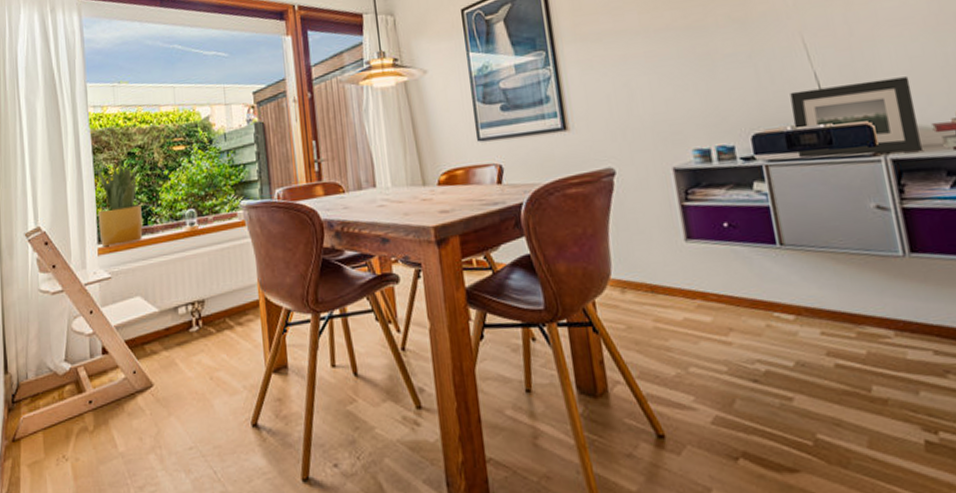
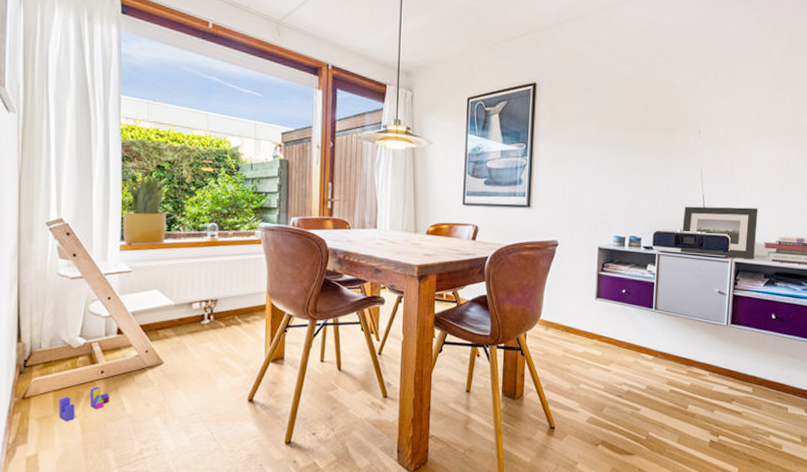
toy blocks: none [49,421,100,467] -> present [59,387,109,422]

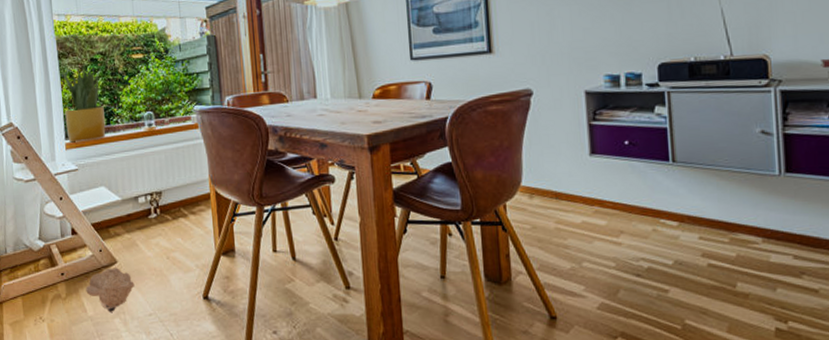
toy blocks: present [59,387,109,422] -> none [27,289,72,326]
teddy bear: none [126,368,179,411] -> present [86,268,135,312]
picture frame: present [680,206,759,259] -> none [696,16,810,87]

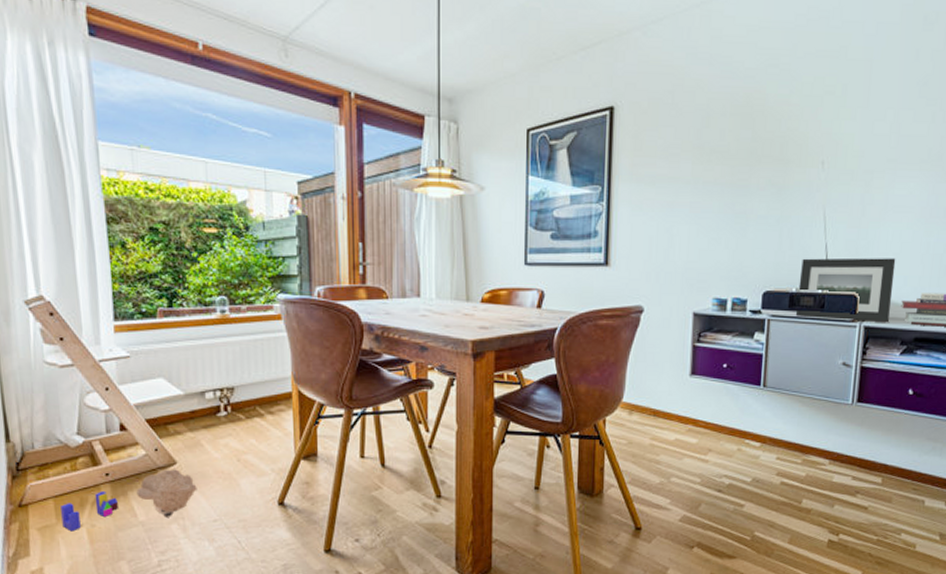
toy blocks: none [27,289,72,326] -> present [61,492,118,532]
planter: present [58,63,106,143] -> none [106,232,167,325]
picture frame: none [696,16,810,87] -> present [795,258,896,322]

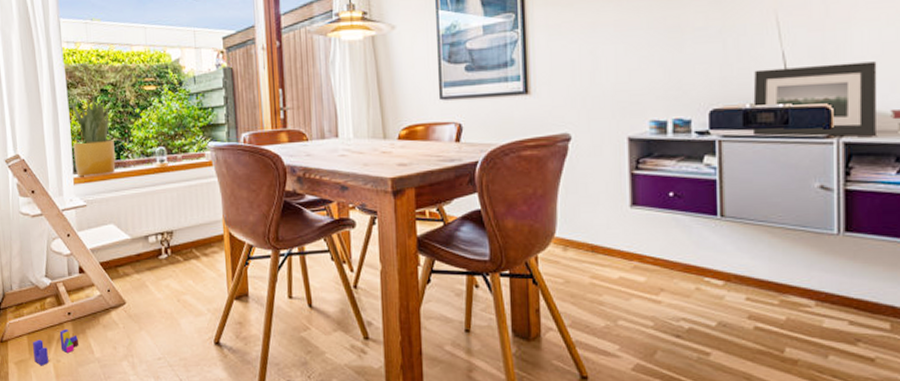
planter: none [106,232,167,325] -> present [67,94,116,177]
teddy bear: present [136,469,197,517] -> none [93,309,144,355]

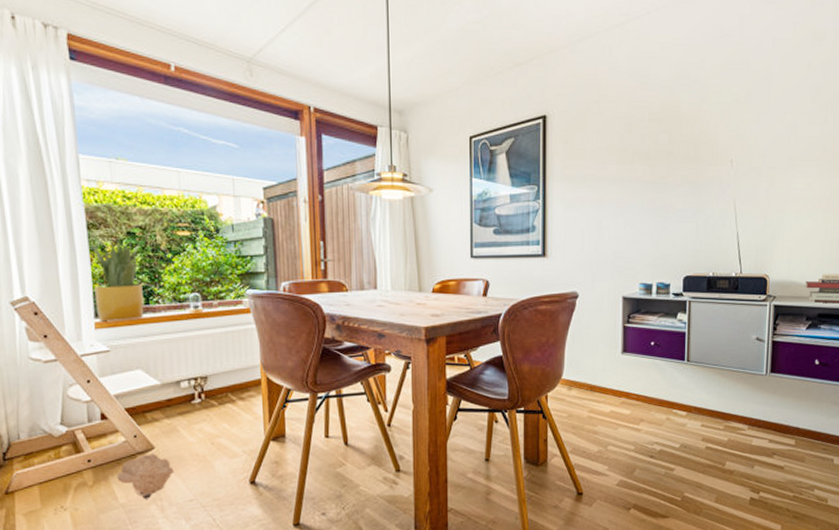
toy blocks: present [33,329,78,366] -> none [45,477,100,516]
teddy bear: none [93,309,144,355] -> present [117,454,174,499]
picture frame: present [752,61,878,137] -> none [713,244,799,301]

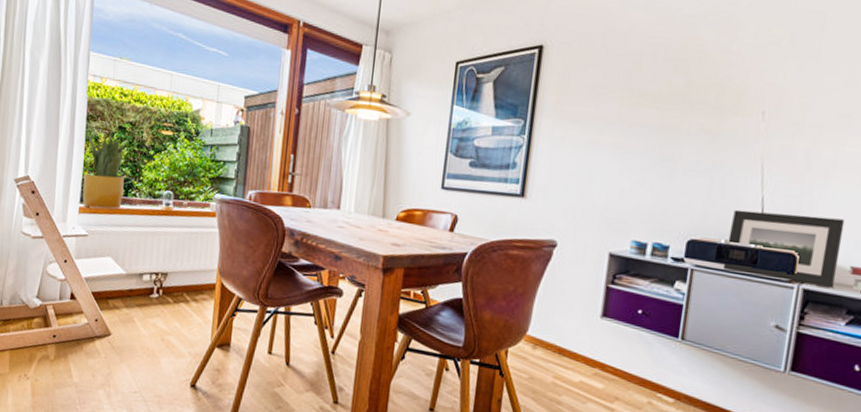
teddy bear: present [117,454,174,499] -> none [75,339,125,383]
picture frame: none [713,244,799,301] -> present [722,209,845,287]

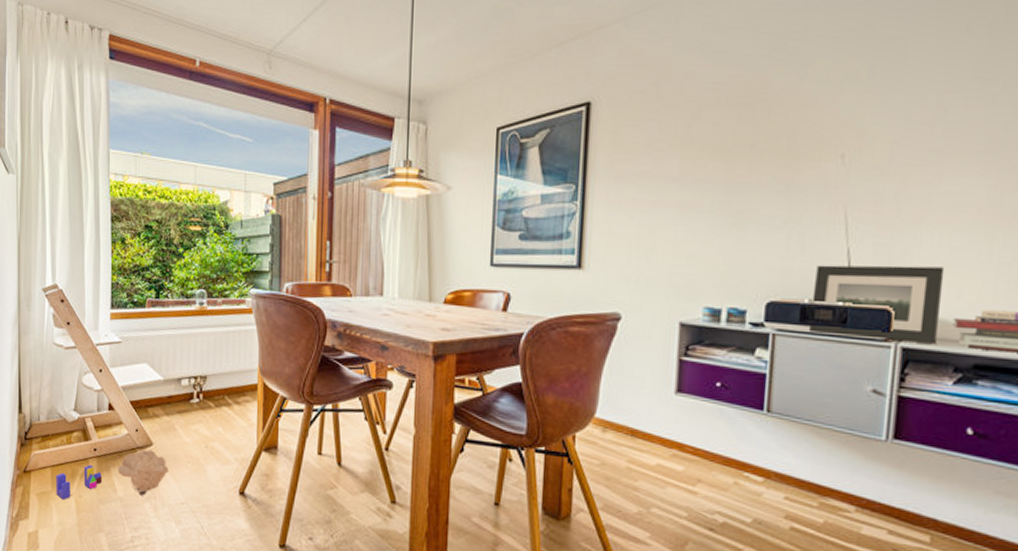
toy blocks: none [13,350,59,383] -> present [56,465,102,500]
teddy bear: none [75,339,125,383] -> present [118,449,169,496]
planter: present [82,128,131,210] -> none [110,230,158,314]

